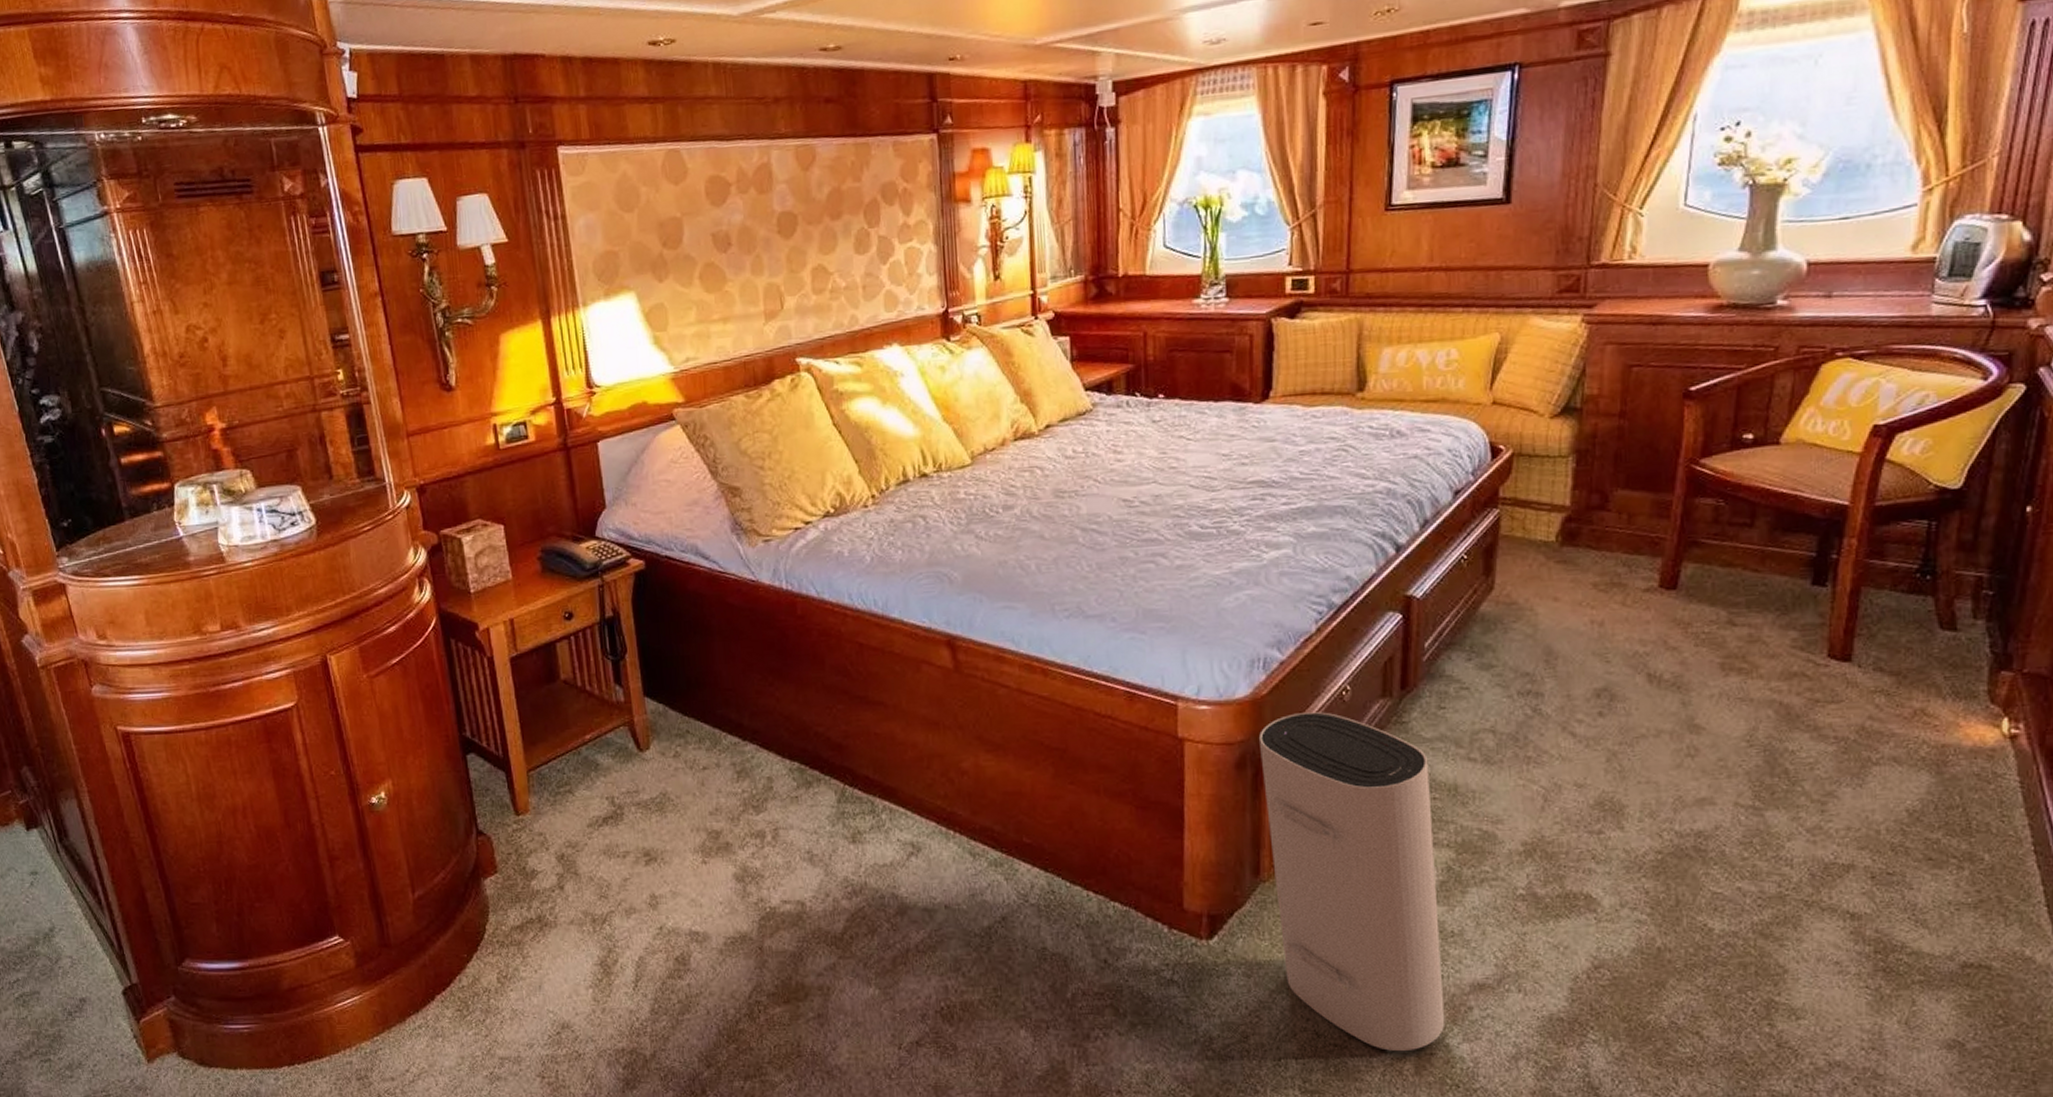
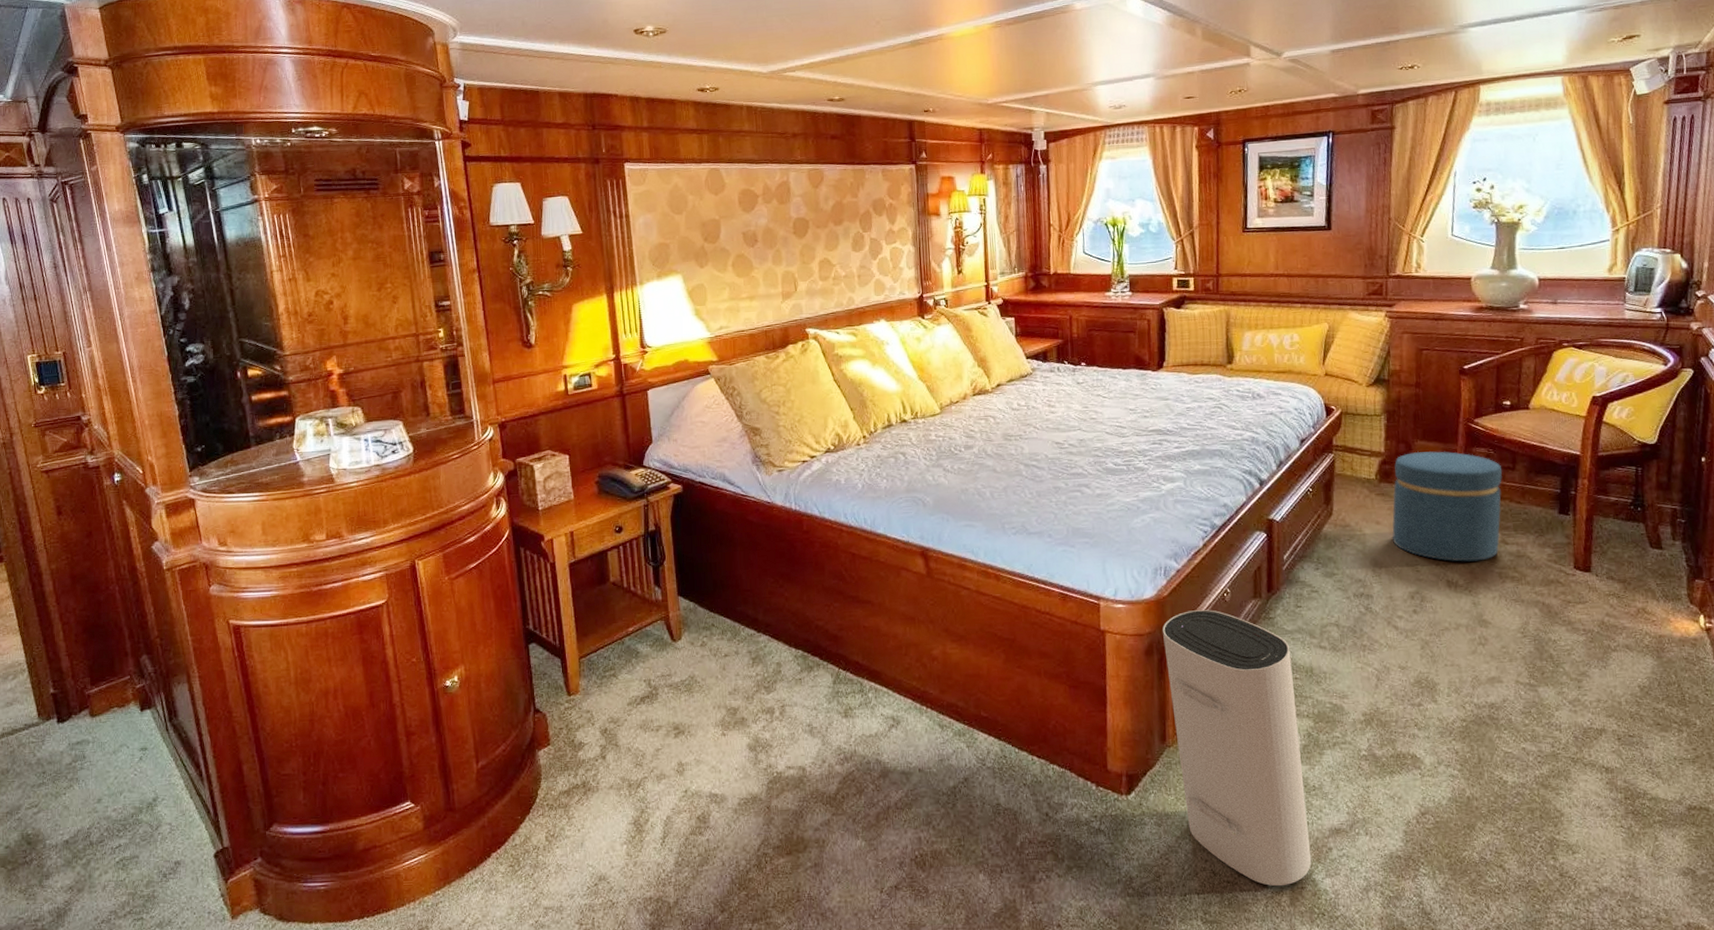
ottoman: none [1575,502,1736,650] -> present [1392,451,1503,562]

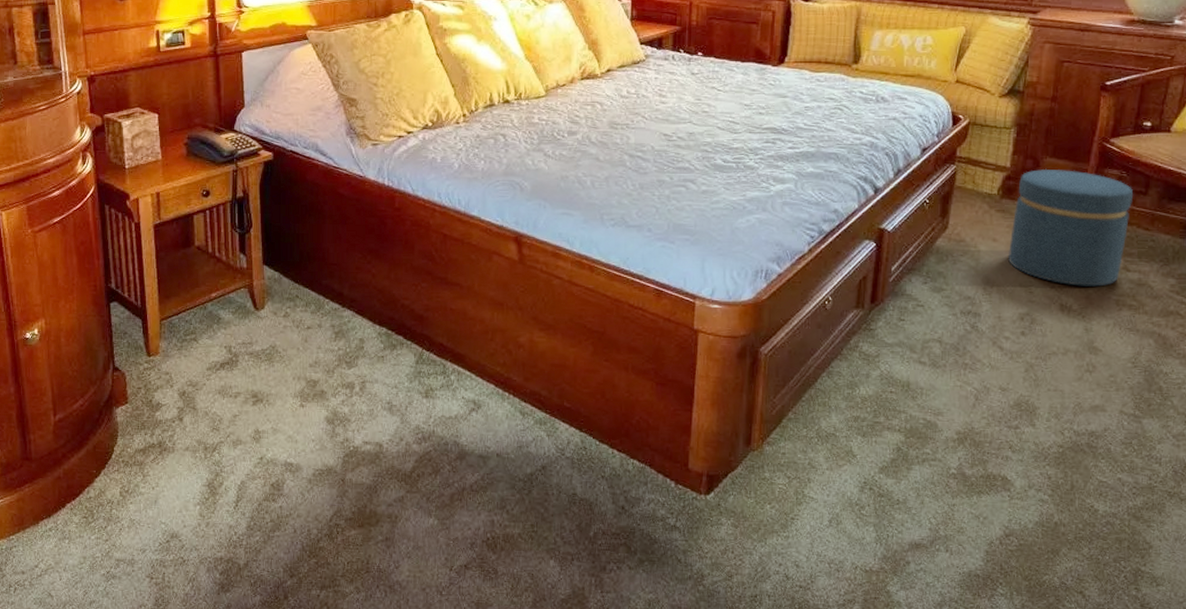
air purifier: present [1163,610,1312,887] -> none [758,316,889,595]

